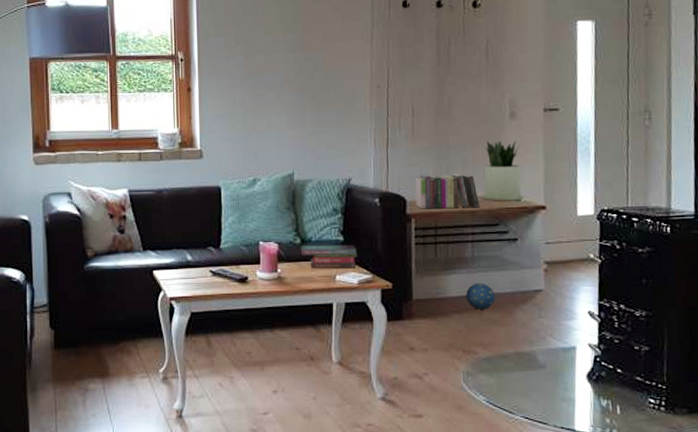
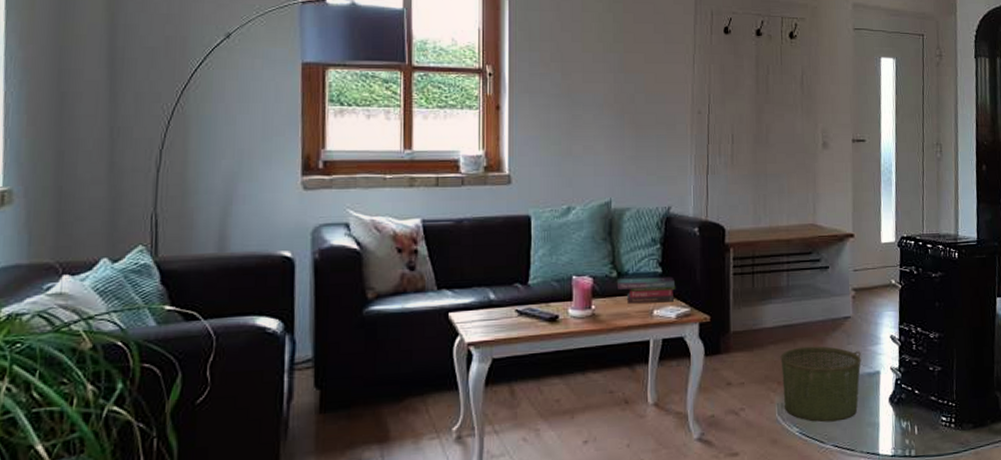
books: present [415,173,480,209] -> none [734,202,795,238]
basket: none [465,317,555,394] -> present [780,346,861,423]
toy ball: present [466,282,496,310] -> none [781,312,809,339]
planter: present [481,140,525,201] -> none [796,169,836,230]

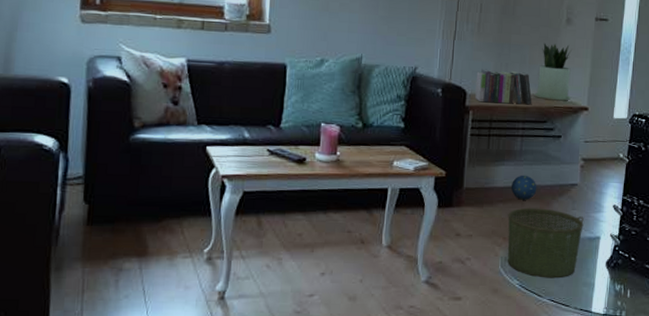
books: present [618,277,676,304] -> none [362,129,416,157]
books: none [734,202,795,238] -> present [475,69,532,105]
toy ball: none [781,312,809,339] -> present [511,175,537,200]
planter: none [796,169,836,230] -> present [534,43,572,101]

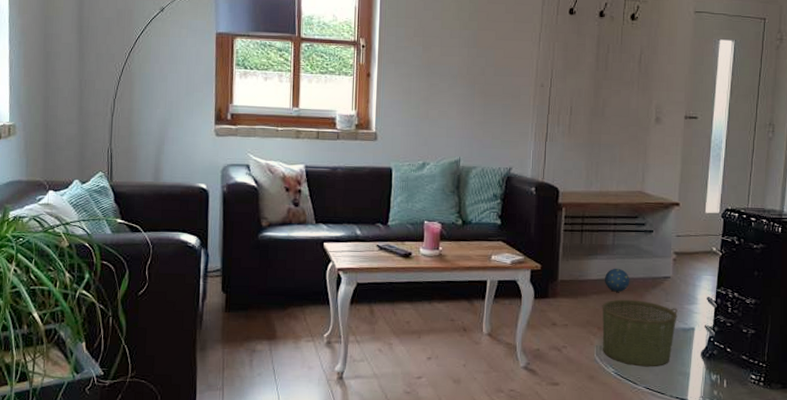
books: present [475,69,532,105] -> none [567,168,623,202]
planter: present [534,43,572,101] -> none [625,141,662,197]

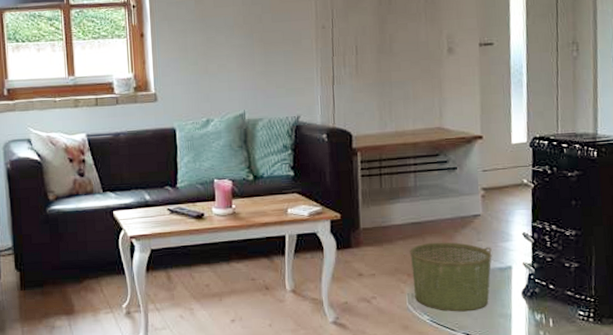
toy ball: present [605,268,630,292] -> none [410,210,437,236]

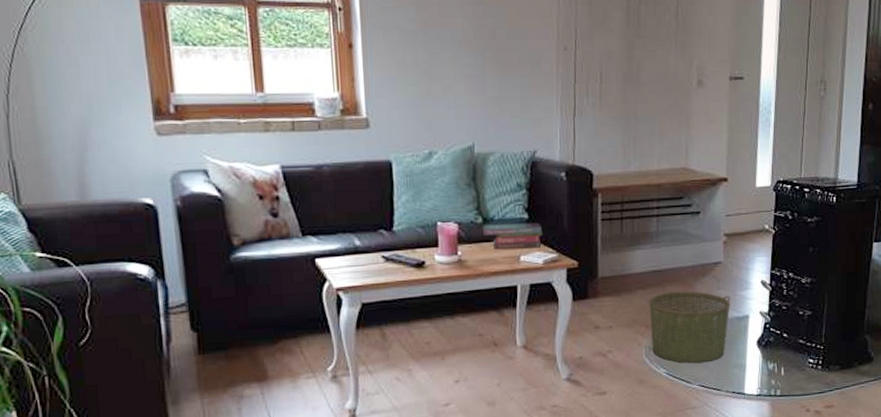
books: none [254,179,308,204] -> present [483,222,543,250]

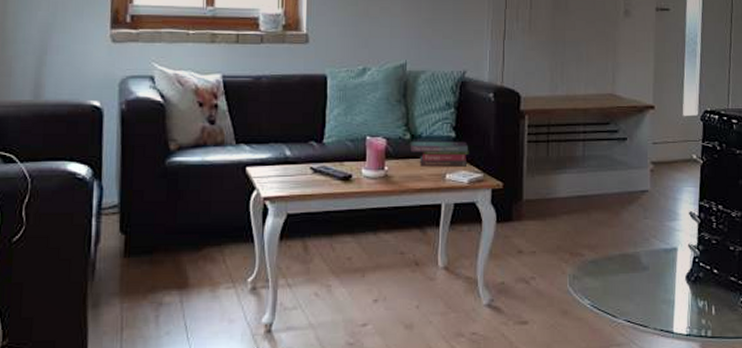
basket: present [648,291,731,364] -> none [573,218,658,297]

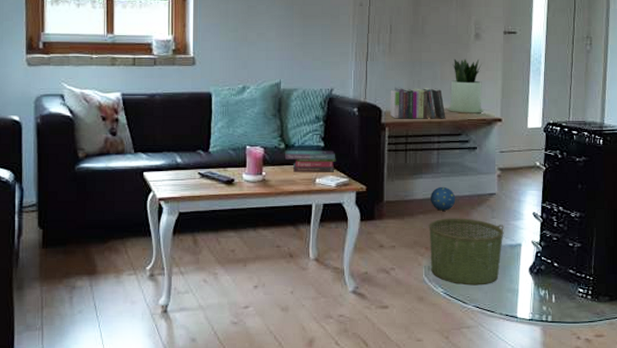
books: none [530,69,593,106] -> present [390,87,446,119]
basket: none [573,218,658,297] -> present [429,218,504,286]
toy ball: none [576,182,604,211] -> present [431,186,456,211]
planter: none [594,38,635,100] -> present [447,58,485,114]

